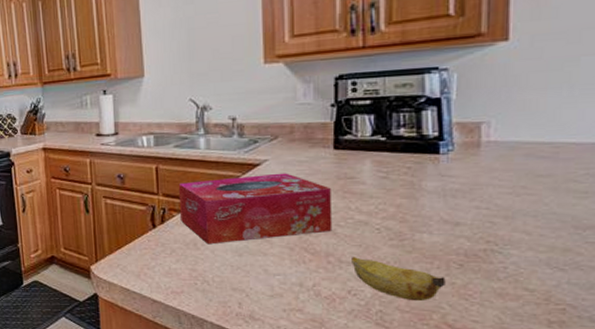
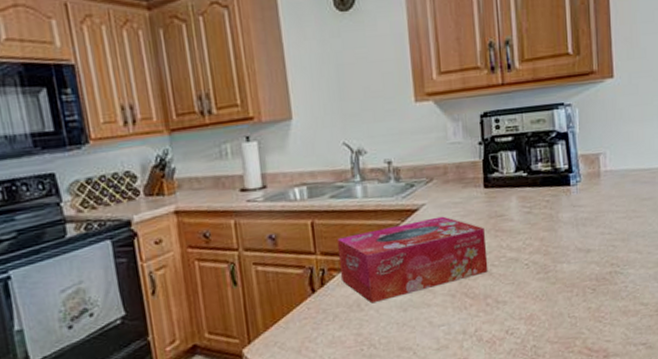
banana: present [352,256,446,302] -> none [507,294,584,332]

